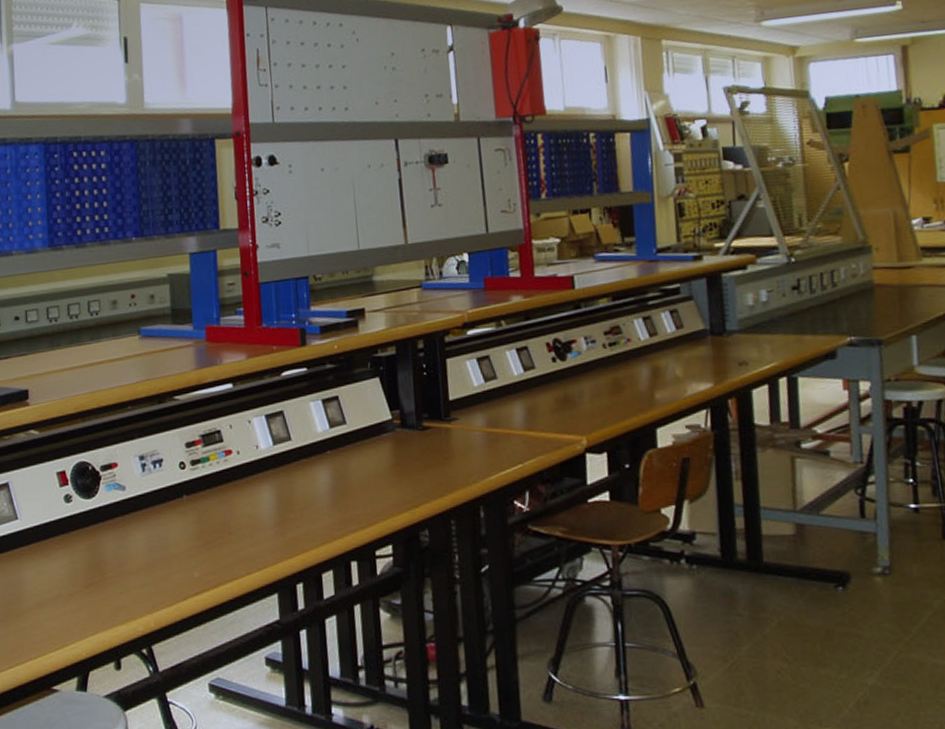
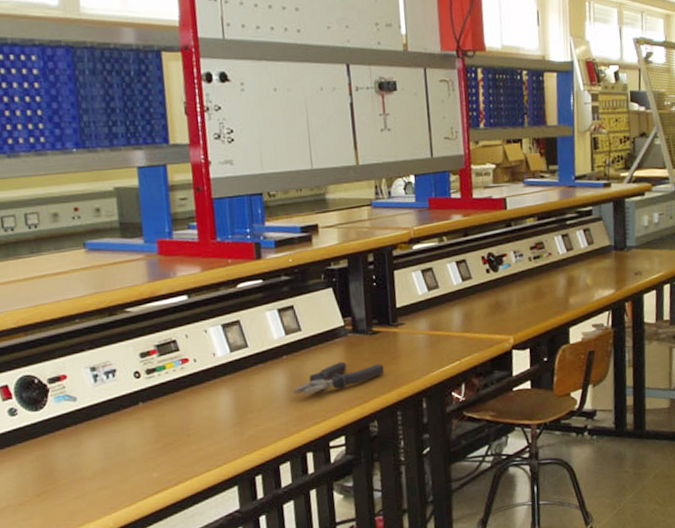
pliers: none [337,459,436,496] -> present [293,361,384,395]

